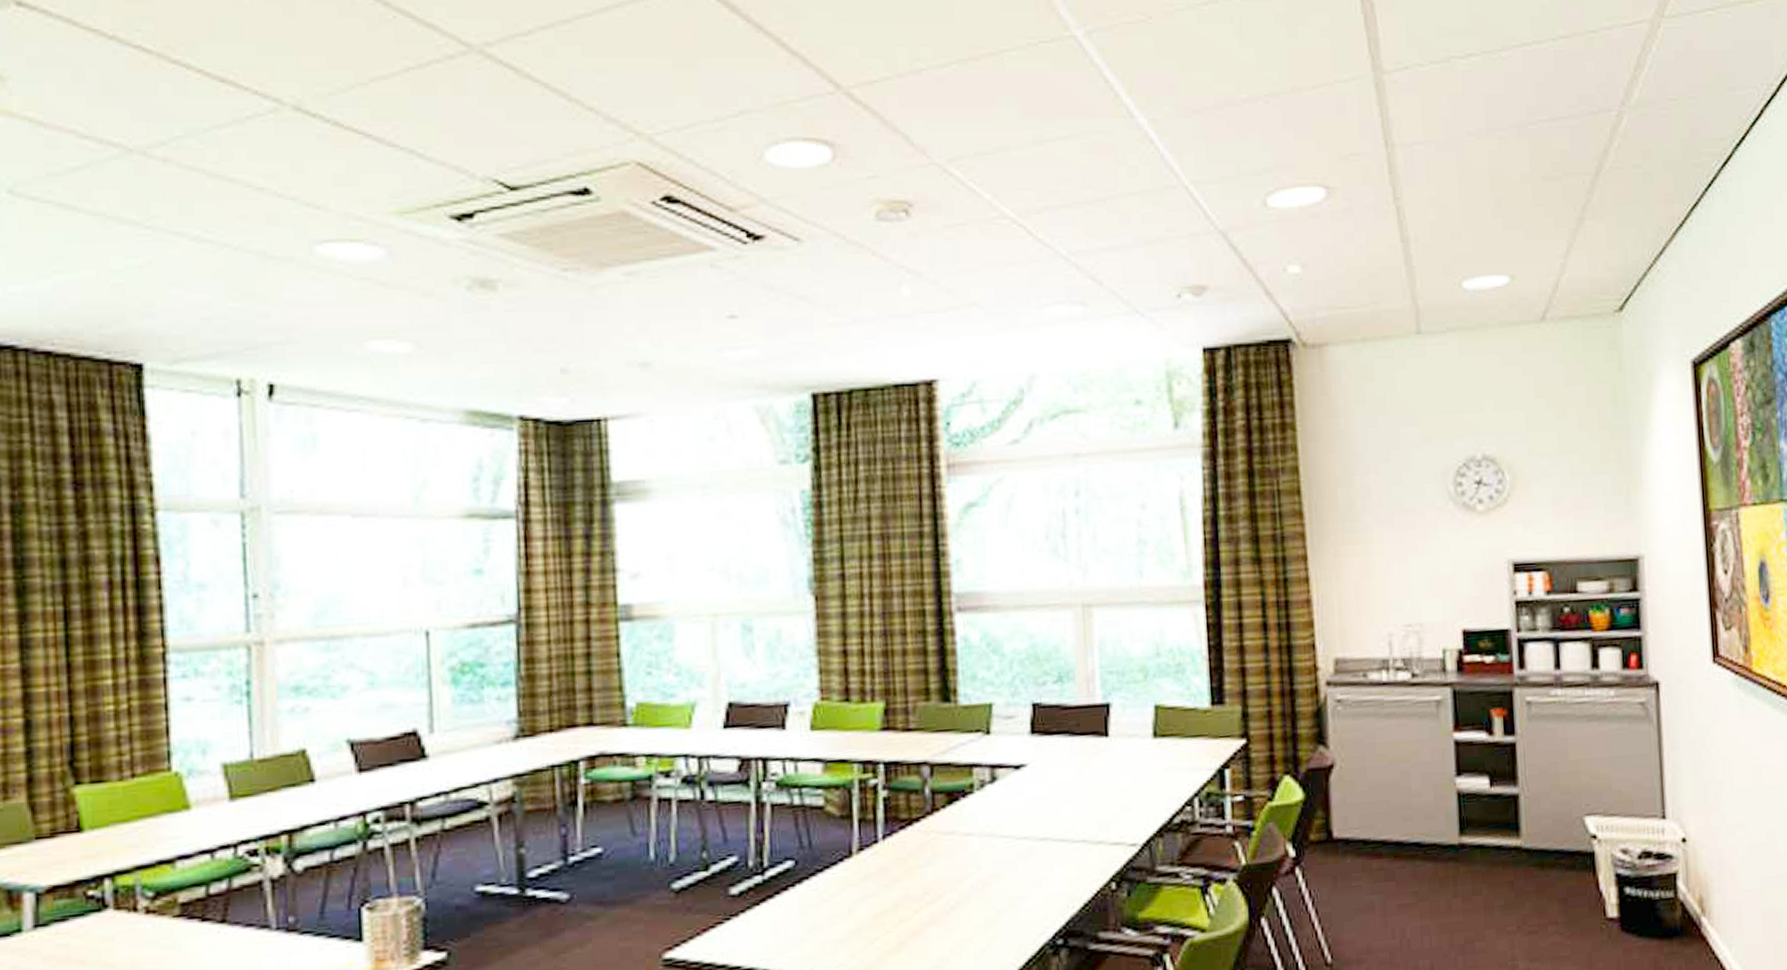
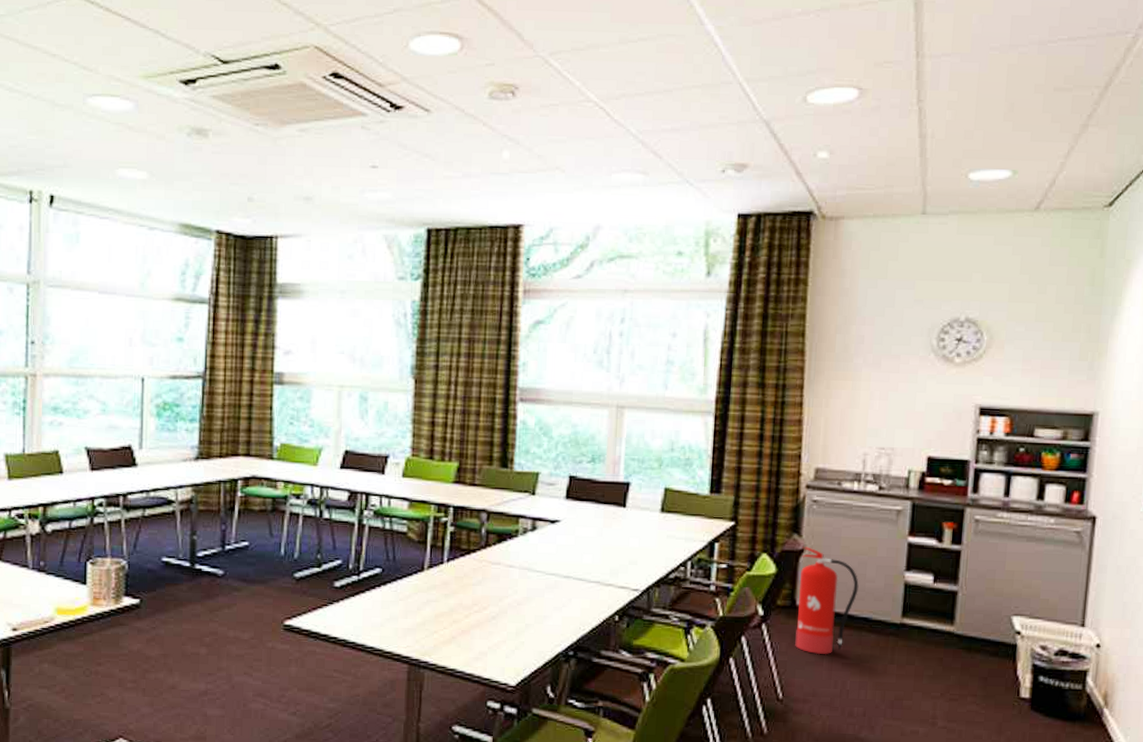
fire extinguisher: none [1332,760,1405,899] -> present [795,547,859,655]

